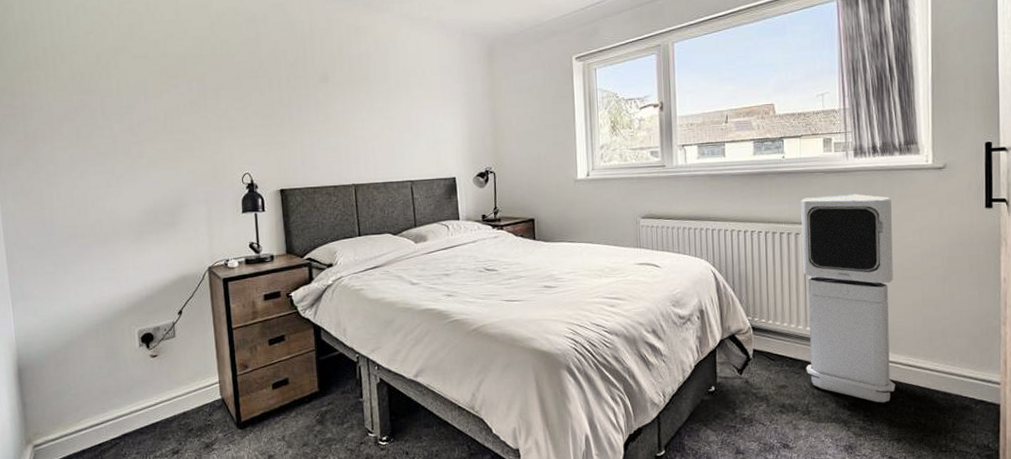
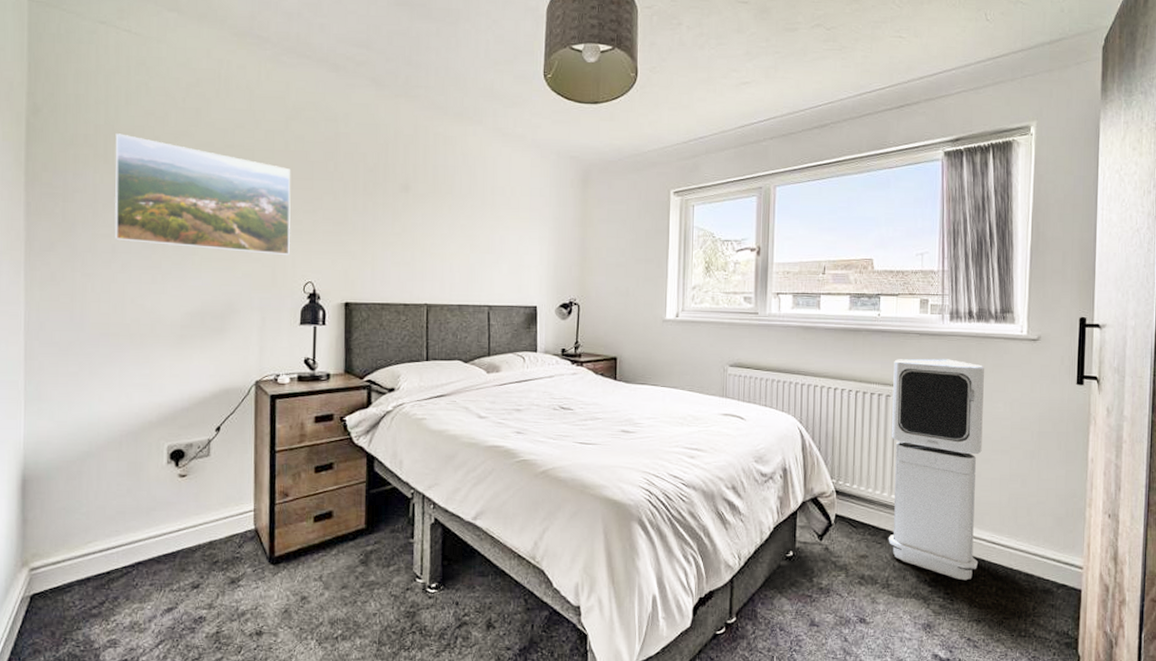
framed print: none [61,53,226,152] -> present [114,133,291,256]

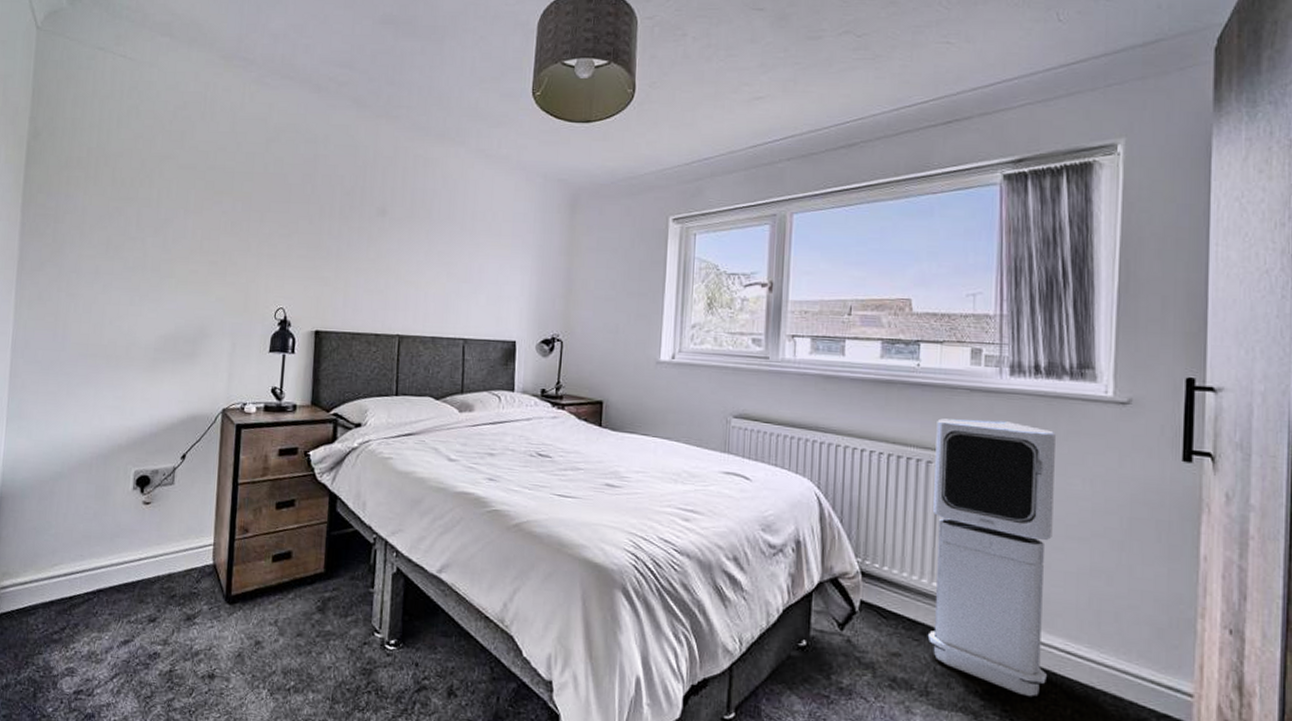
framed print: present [114,133,291,256] -> none [98,156,269,281]

